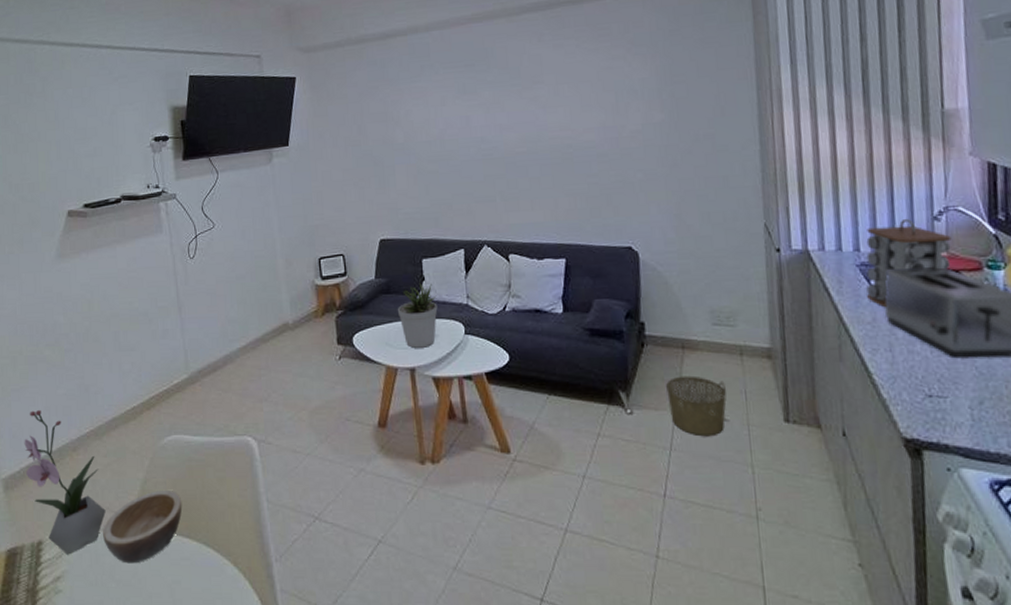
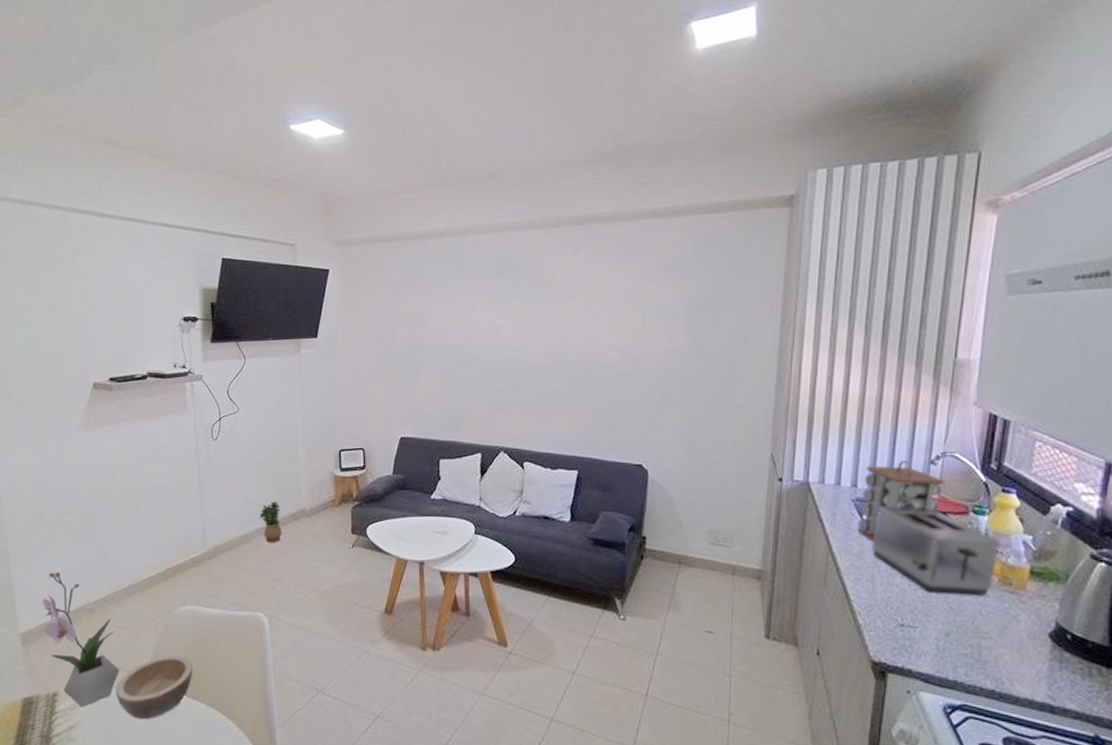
potted plant: none [242,317,266,362] -> present [260,501,282,543]
potted plant: present [397,283,438,348] -> none [411,482,451,543]
basket: present [665,375,727,437] -> none [658,589,716,646]

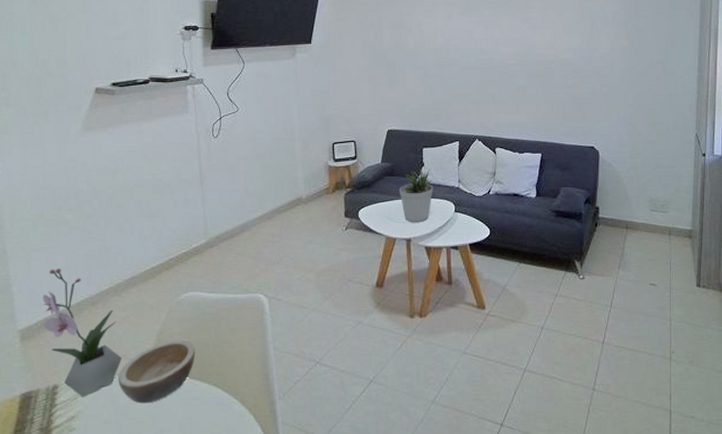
potted plant: present [260,501,282,543] -> none [259,191,281,230]
potted plant: none [411,482,451,543] -> present [398,168,433,222]

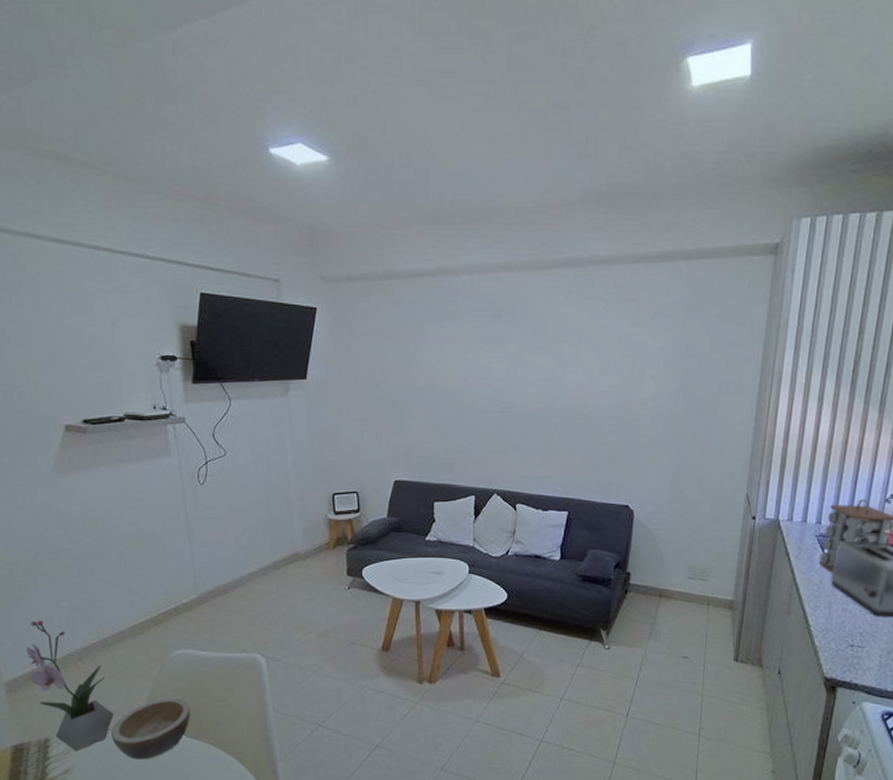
potted plant: present [398,168,433,222] -> none [406,524,445,583]

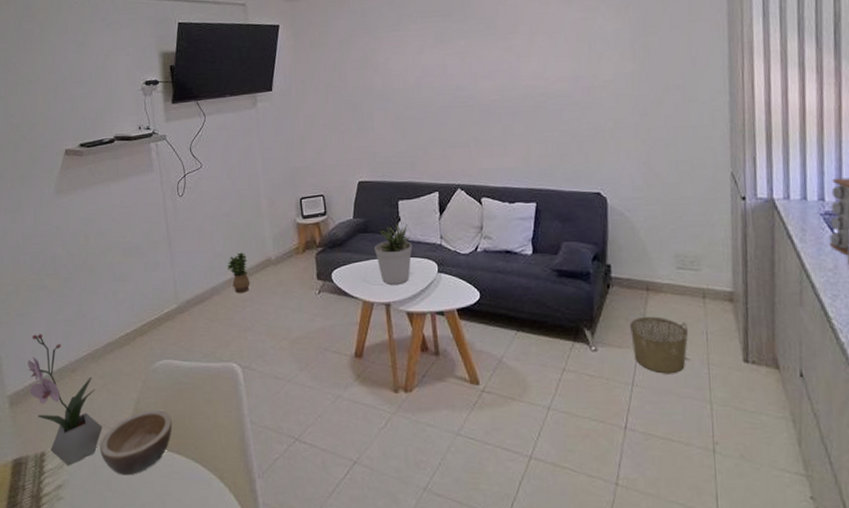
potted plant: none [253,545,277,587] -> present [228,252,250,294]
potted plant: none [406,524,445,583] -> present [374,223,413,284]
basket: none [640,619,692,670] -> present [629,316,689,374]

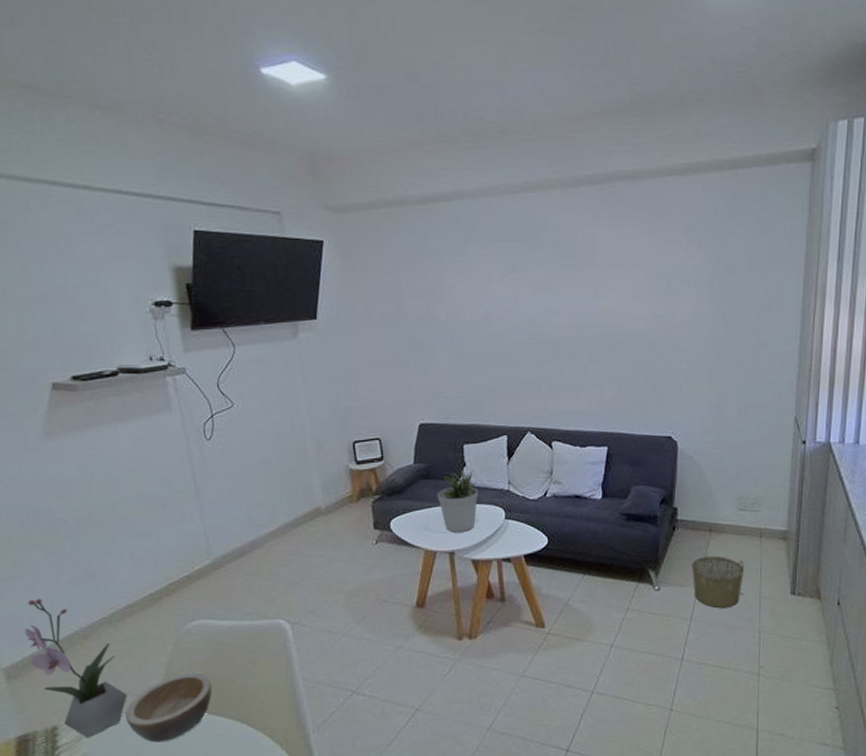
potted plant: present [228,252,250,294] -> none [270,502,297,547]

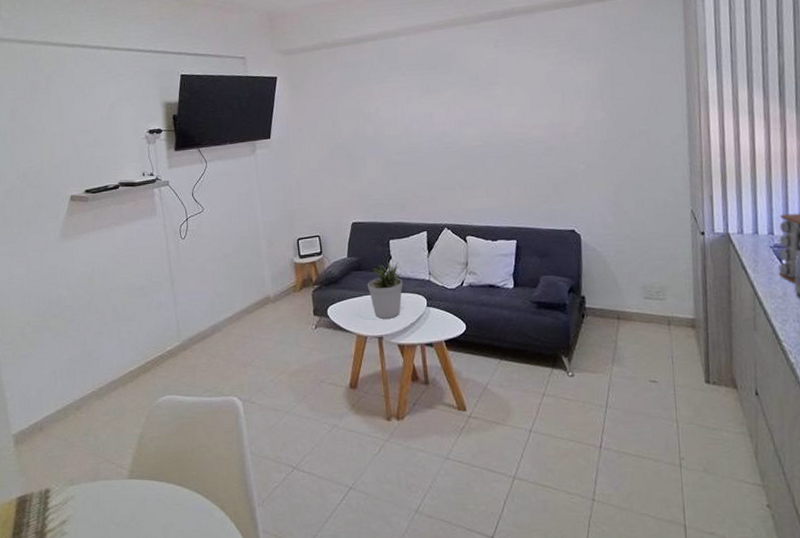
flower arrangement: present [24,599,128,738] -> none [32,374,107,501]
bowl: present [125,672,213,743] -> none [104,443,175,509]
basket: present [691,555,745,609] -> none [602,343,656,396]

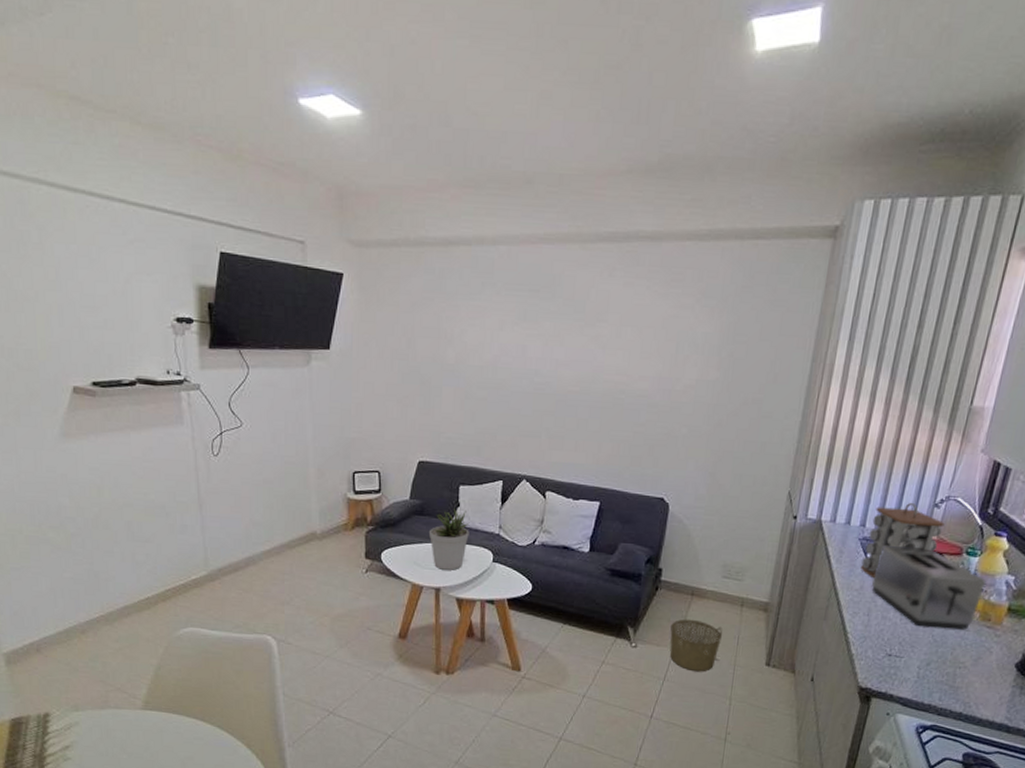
basket: none [602,343,656,396] -> present [669,619,723,672]

